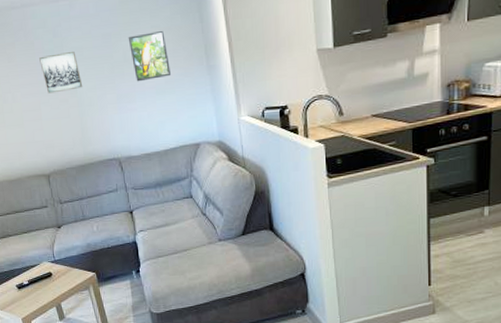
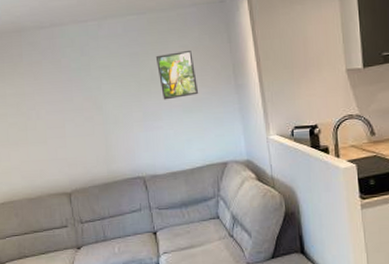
wall art: present [39,52,83,94] -> none [66,70,109,111]

